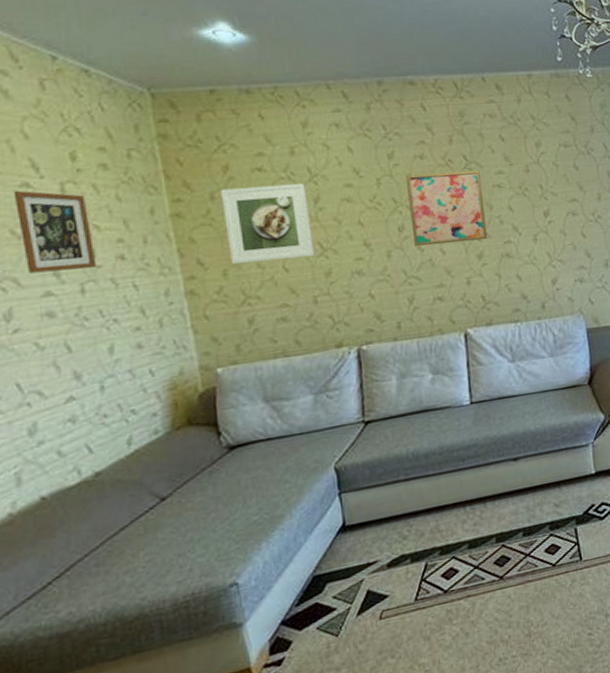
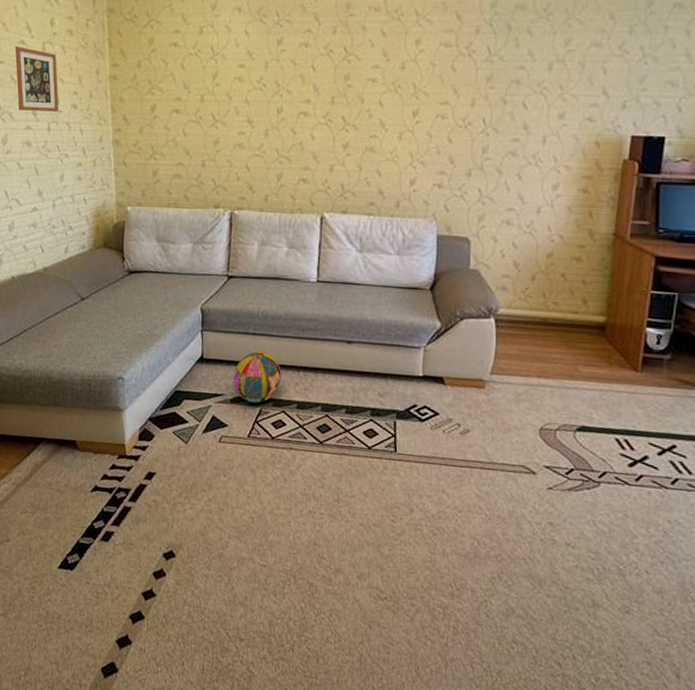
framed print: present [220,183,315,265] -> none [145,59,208,126]
ball: none [387,497,446,560] -> present [233,351,281,403]
wall art: present [405,170,488,246] -> none [288,61,357,131]

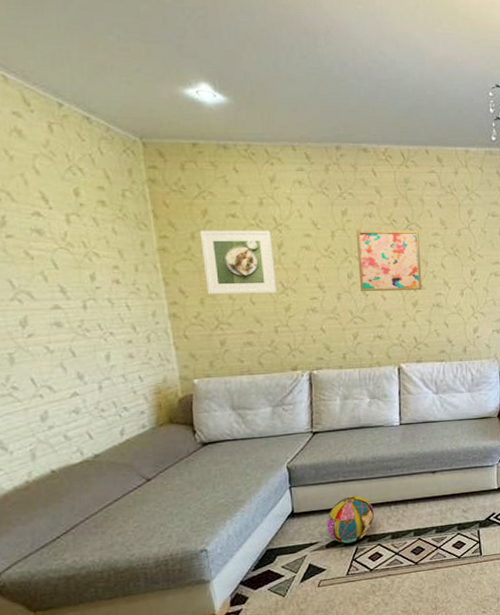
picture frame: present [15,47,59,112] -> none [27,219,96,289]
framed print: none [145,59,208,126] -> present [200,230,278,295]
wall art: none [288,61,357,131] -> present [355,230,423,292]

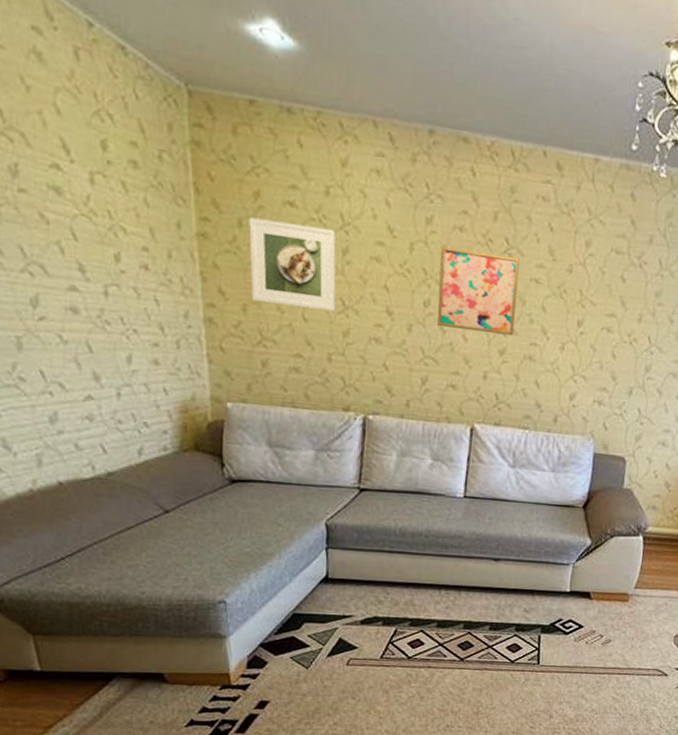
ball: present [327,495,374,544] -> none [364,570,421,624]

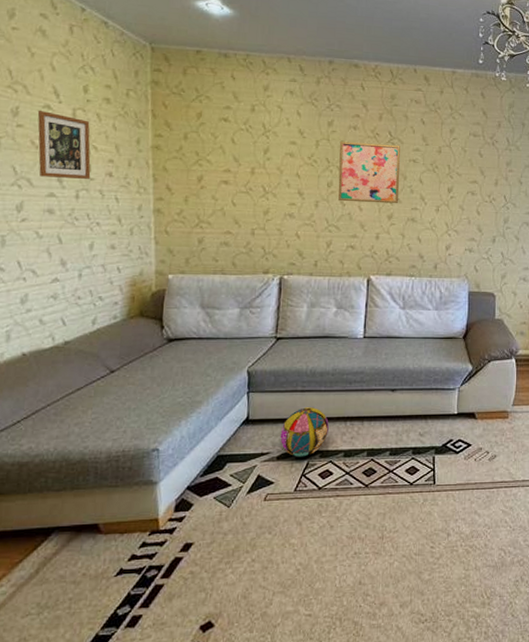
picture frame: none [43,171,121,272] -> present [37,111,91,179]
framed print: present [249,217,336,312] -> none [192,131,260,197]
ball: none [364,570,421,624] -> present [280,407,329,457]

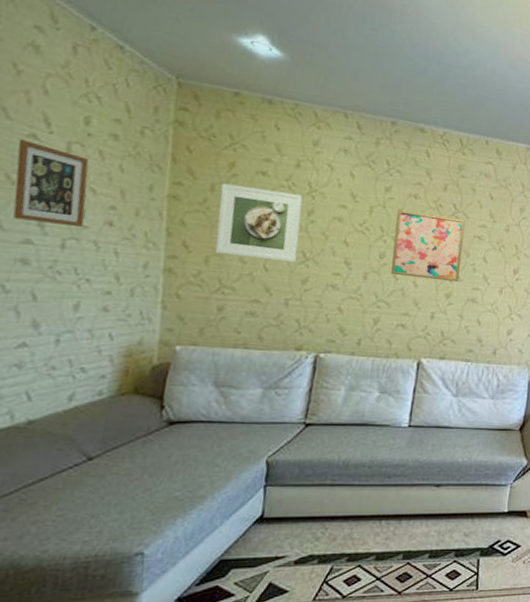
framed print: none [192,131,260,197] -> present [215,183,303,263]
ball: present [280,407,329,457] -> none [300,504,361,561]

